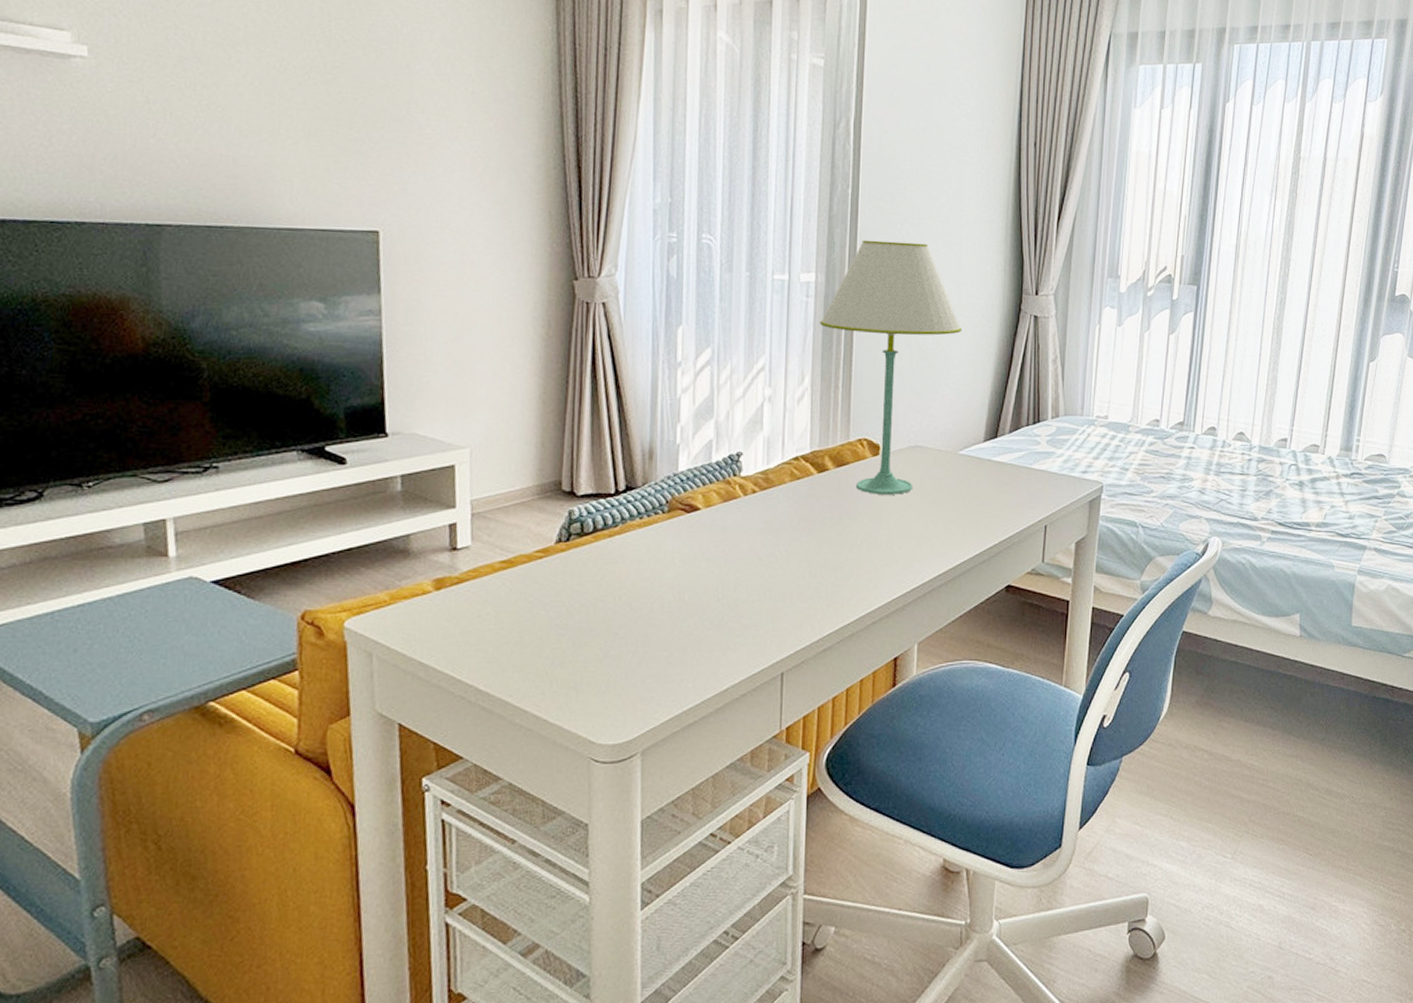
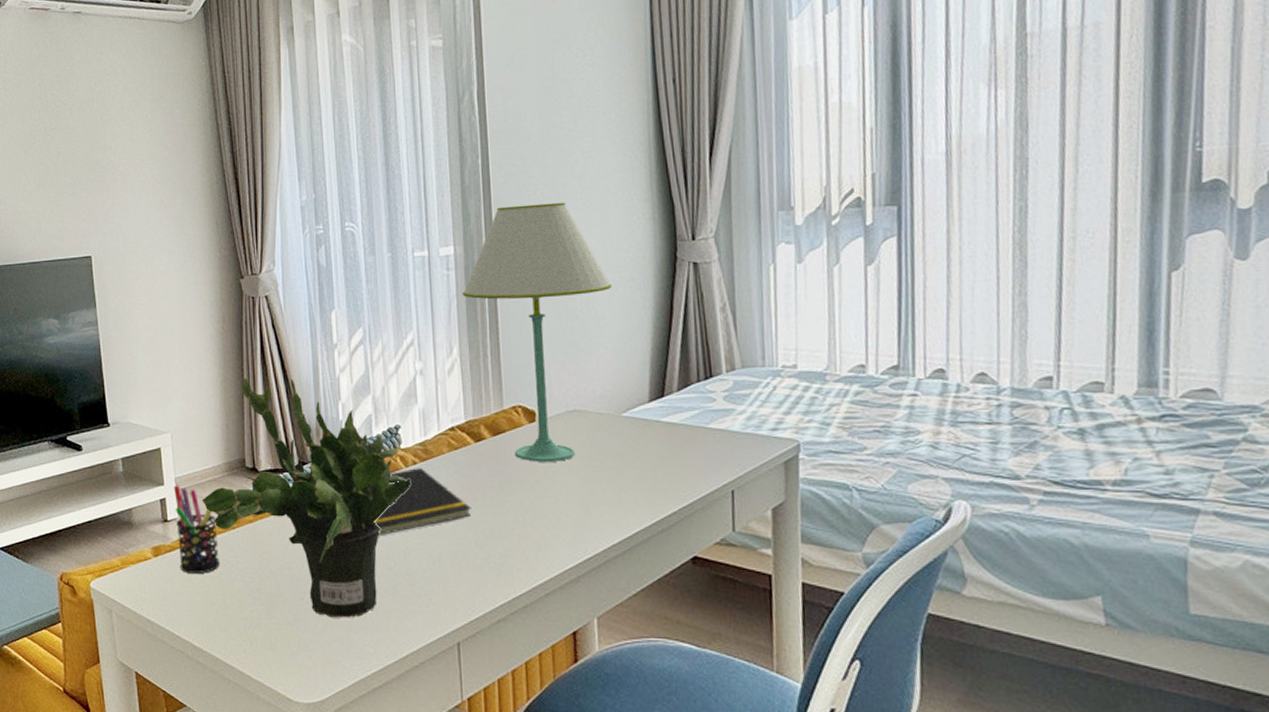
pen holder: none [467,508,521,608] -> present [173,485,221,573]
potted plant: none [503,391,748,653] -> present [201,378,410,618]
notepad: none [705,497,808,565] -> present [374,468,472,535]

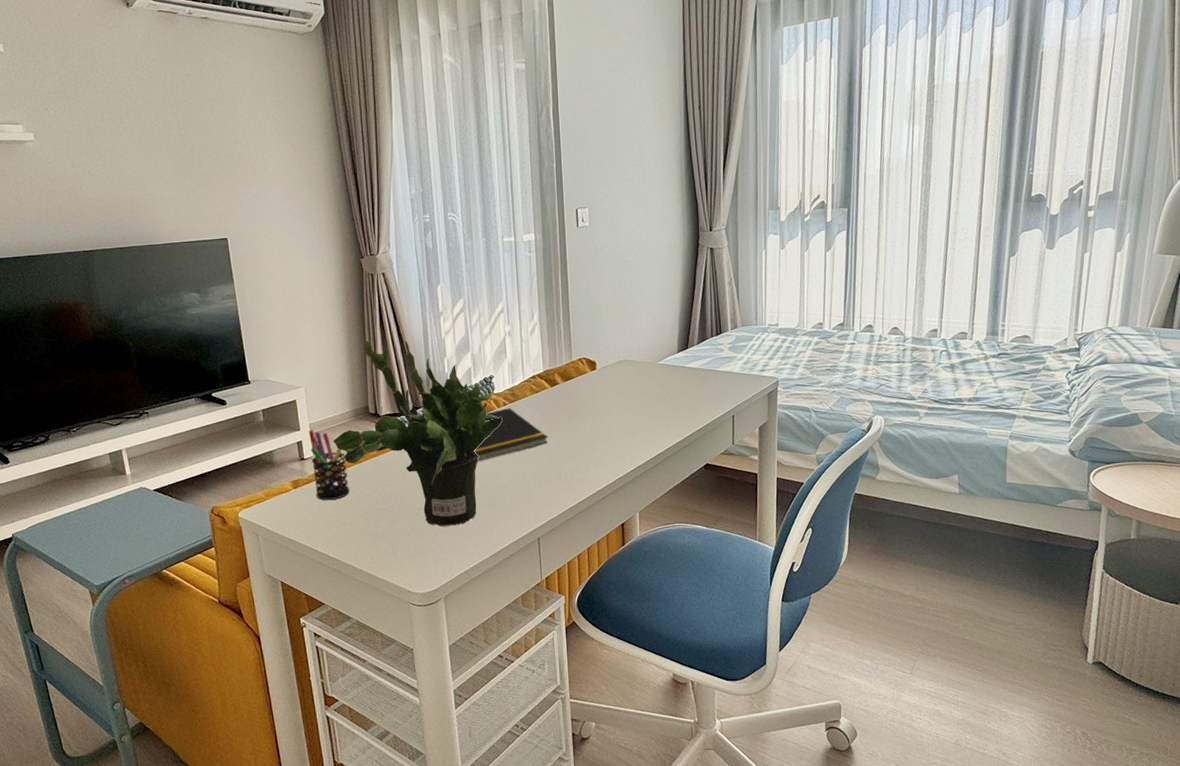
table lamp: present [463,202,612,462] -> none [541,200,653,400]

